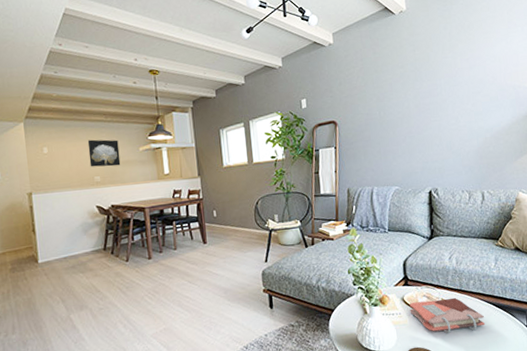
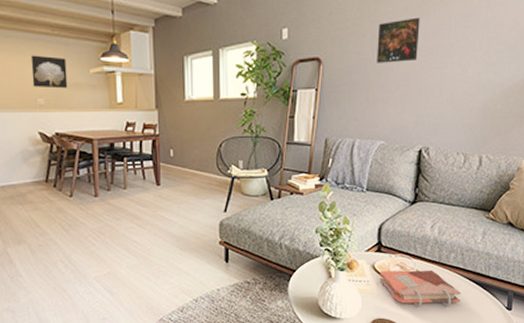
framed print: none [381,81,417,121] -> present [377,17,420,63]

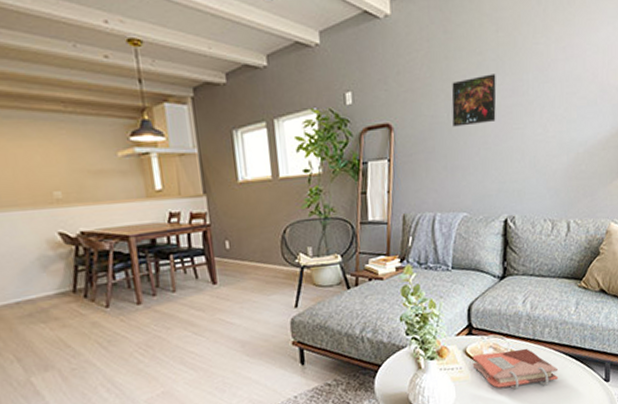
wall art: present [30,55,68,89] -> none [39,138,92,178]

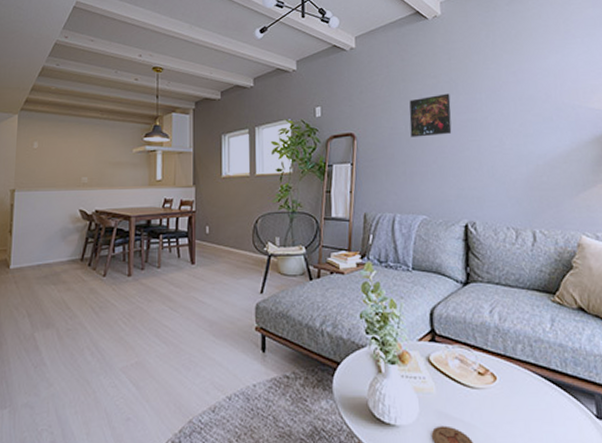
phonebook: present [472,348,559,391] -> none [436,364,539,414]

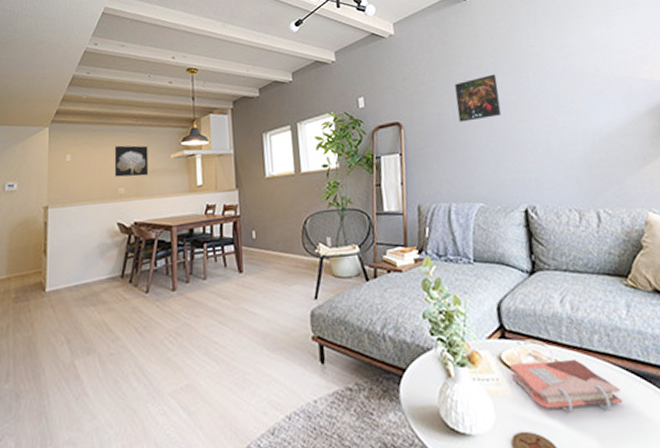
wall art: none [79,137,112,168] -> present [114,145,149,177]
phonebook: none [436,364,539,414] -> present [509,358,624,414]

